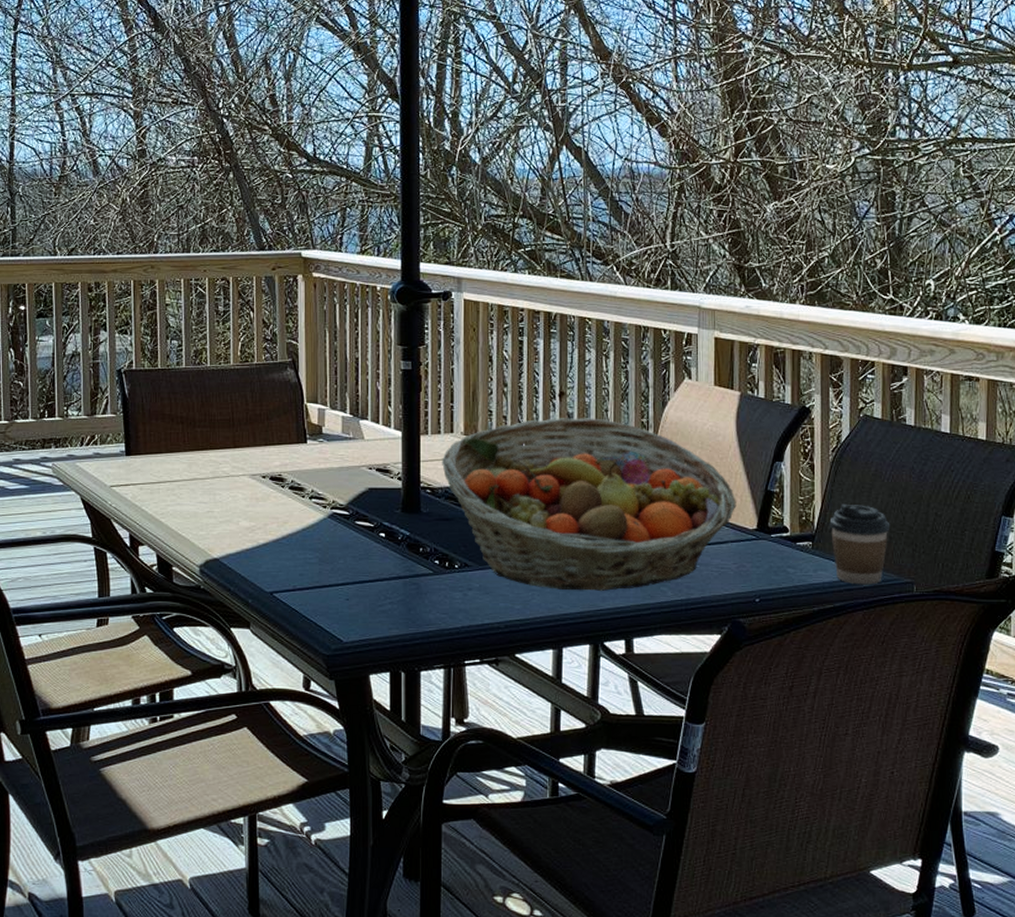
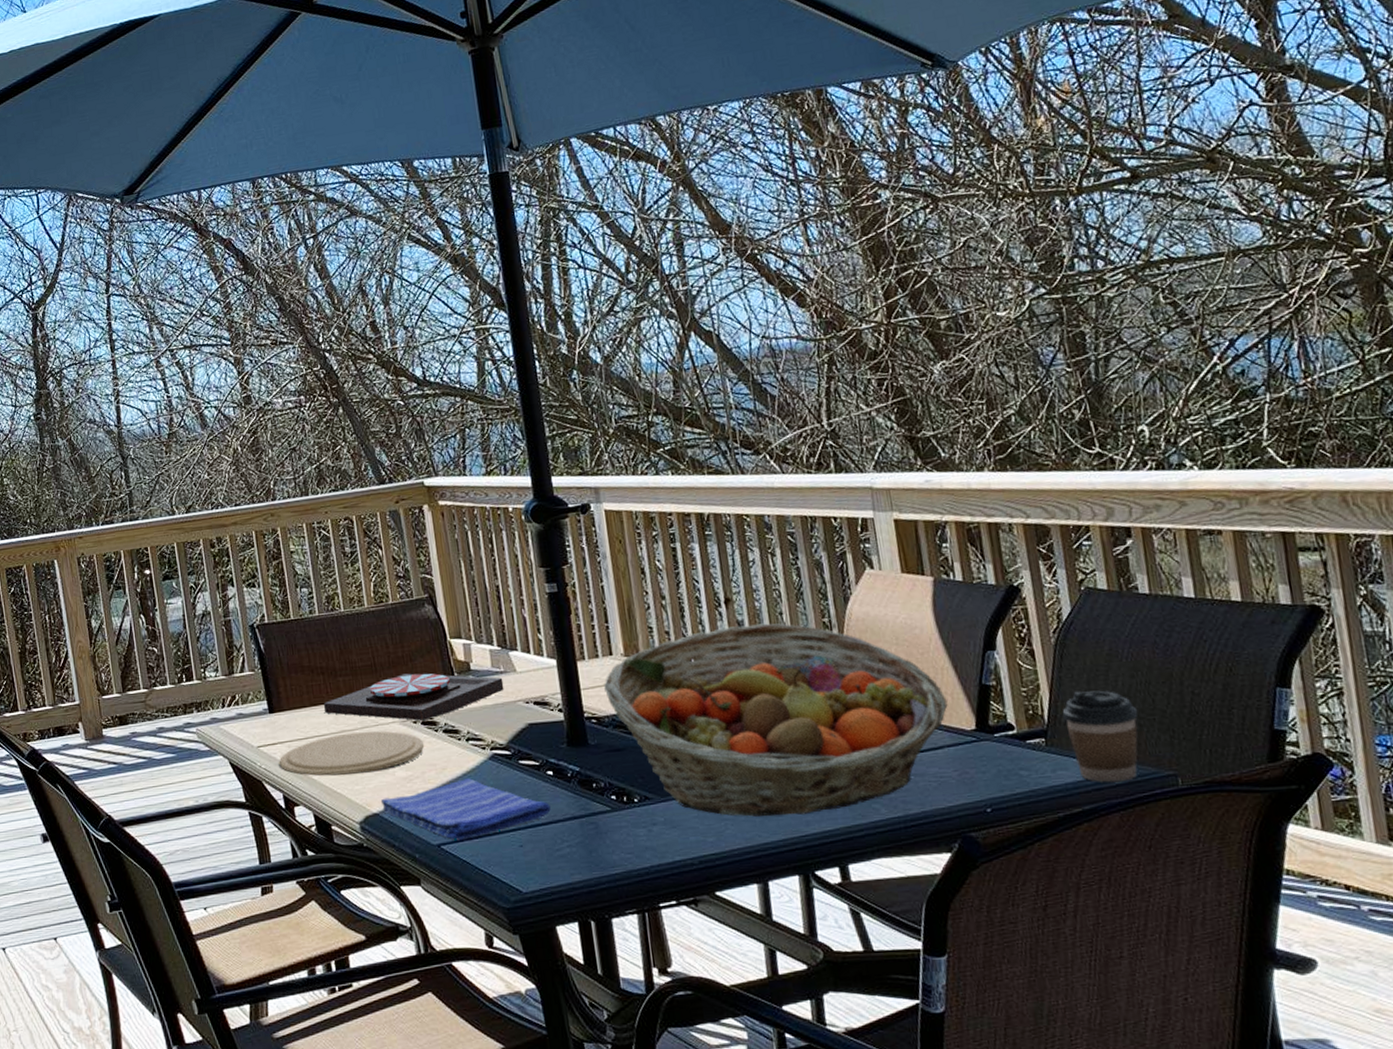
plate: none [130,481,269,520] -> present [279,730,424,776]
plate: none [179,431,351,476] -> present [323,673,505,721]
dish towel: none [222,534,379,590] -> present [380,778,551,841]

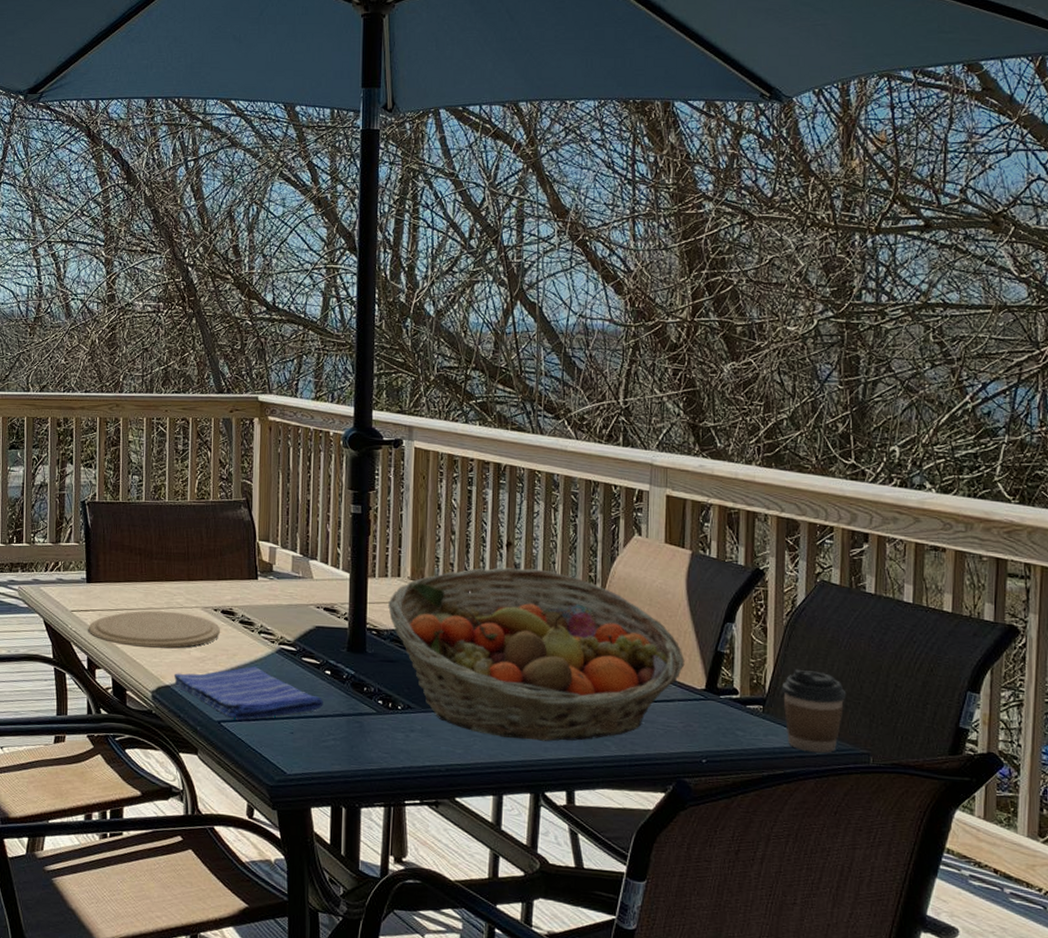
plate: present [323,673,505,721] -> none [136,565,300,610]

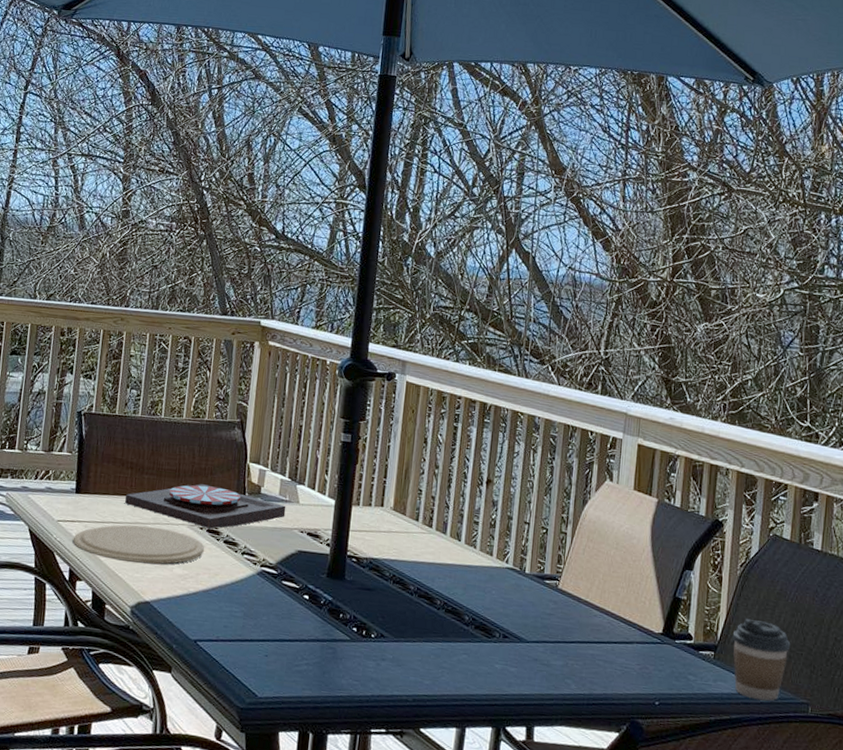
plate: none [136,565,300,610] -> present [124,484,286,529]
dish towel: present [173,666,323,721] -> none [154,587,300,641]
fruit basket: present [388,567,685,741] -> none [369,503,645,678]

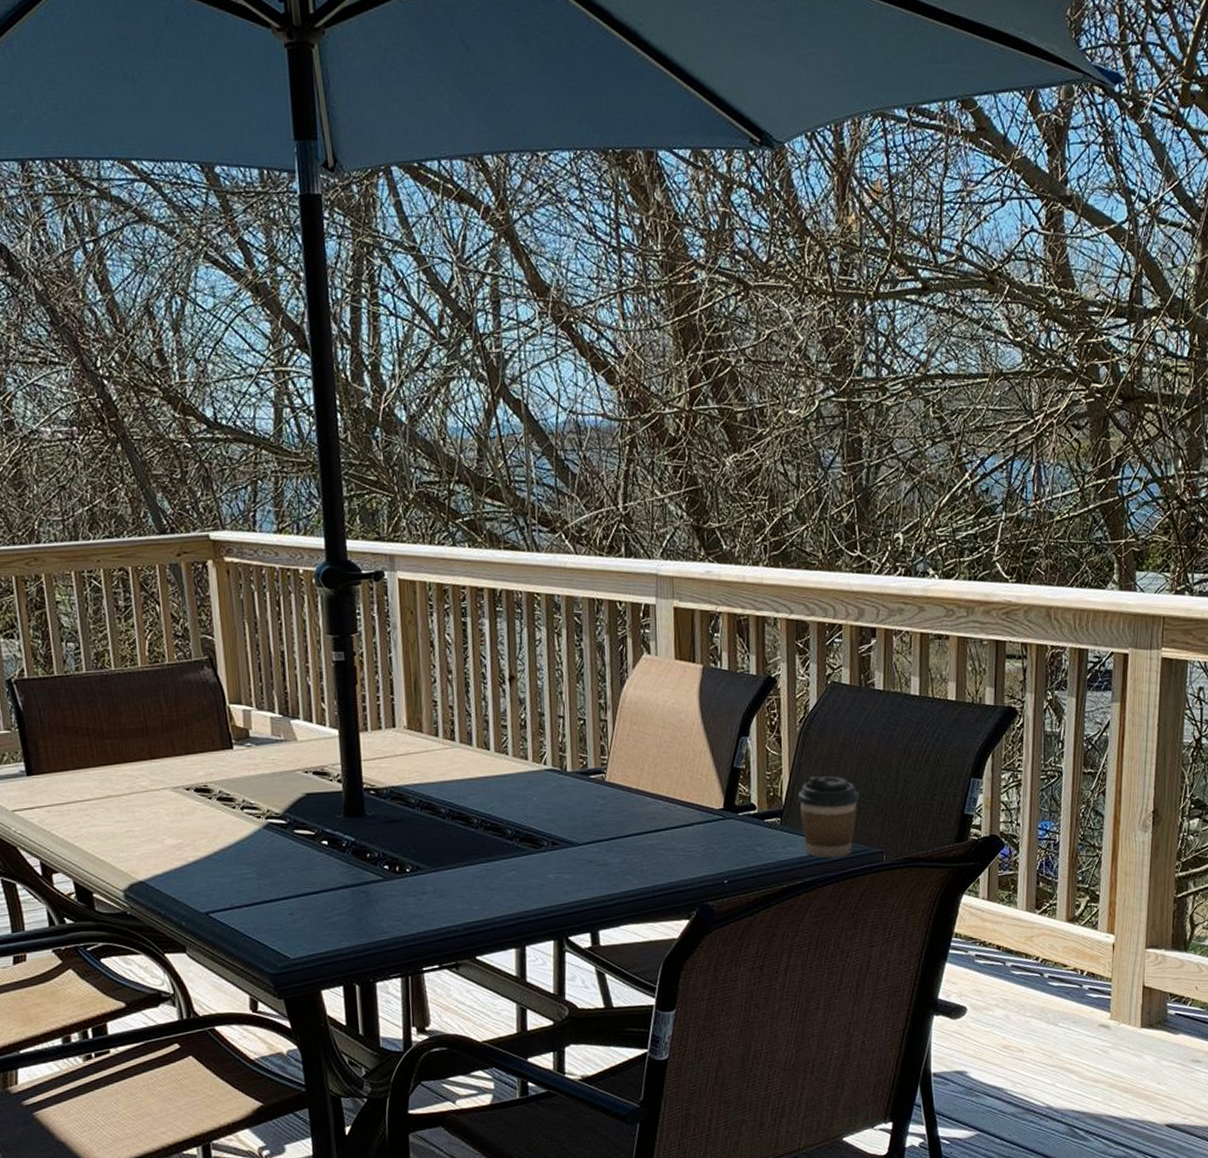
plate: present [73,524,204,565] -> none [37,796,196,843]
plate: present [124,484,286,529] -> none [88,738,284,788]

